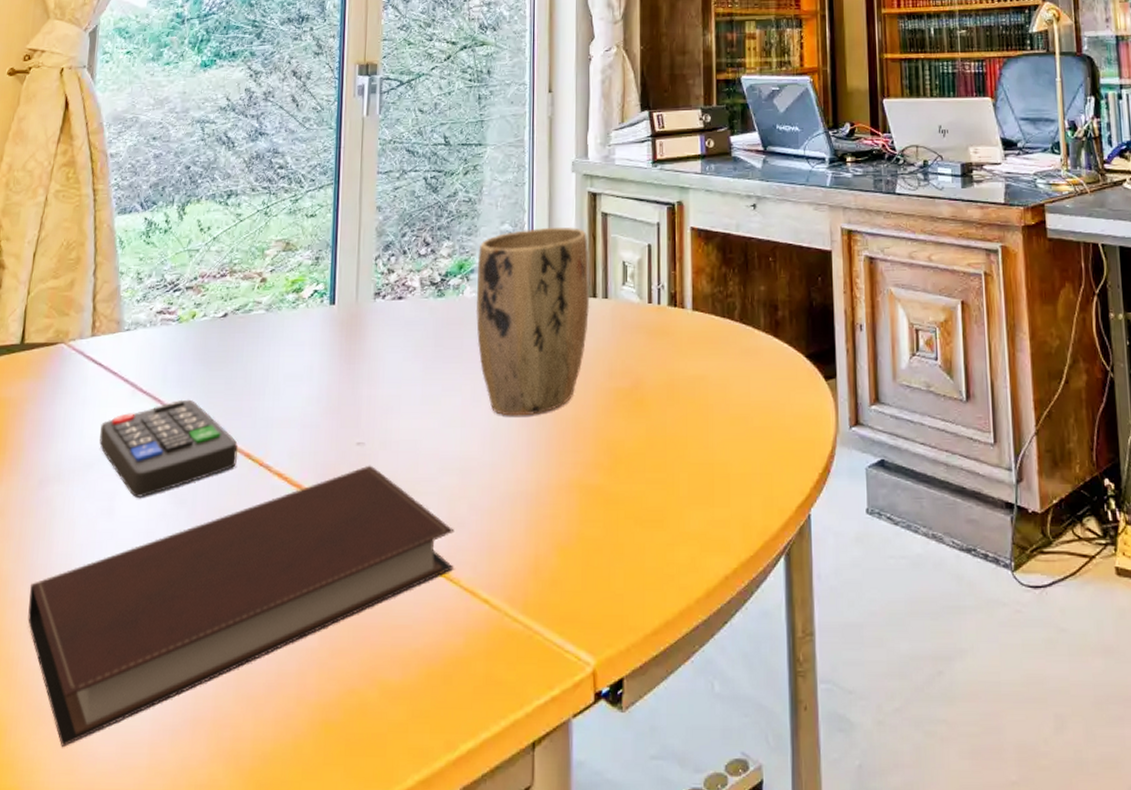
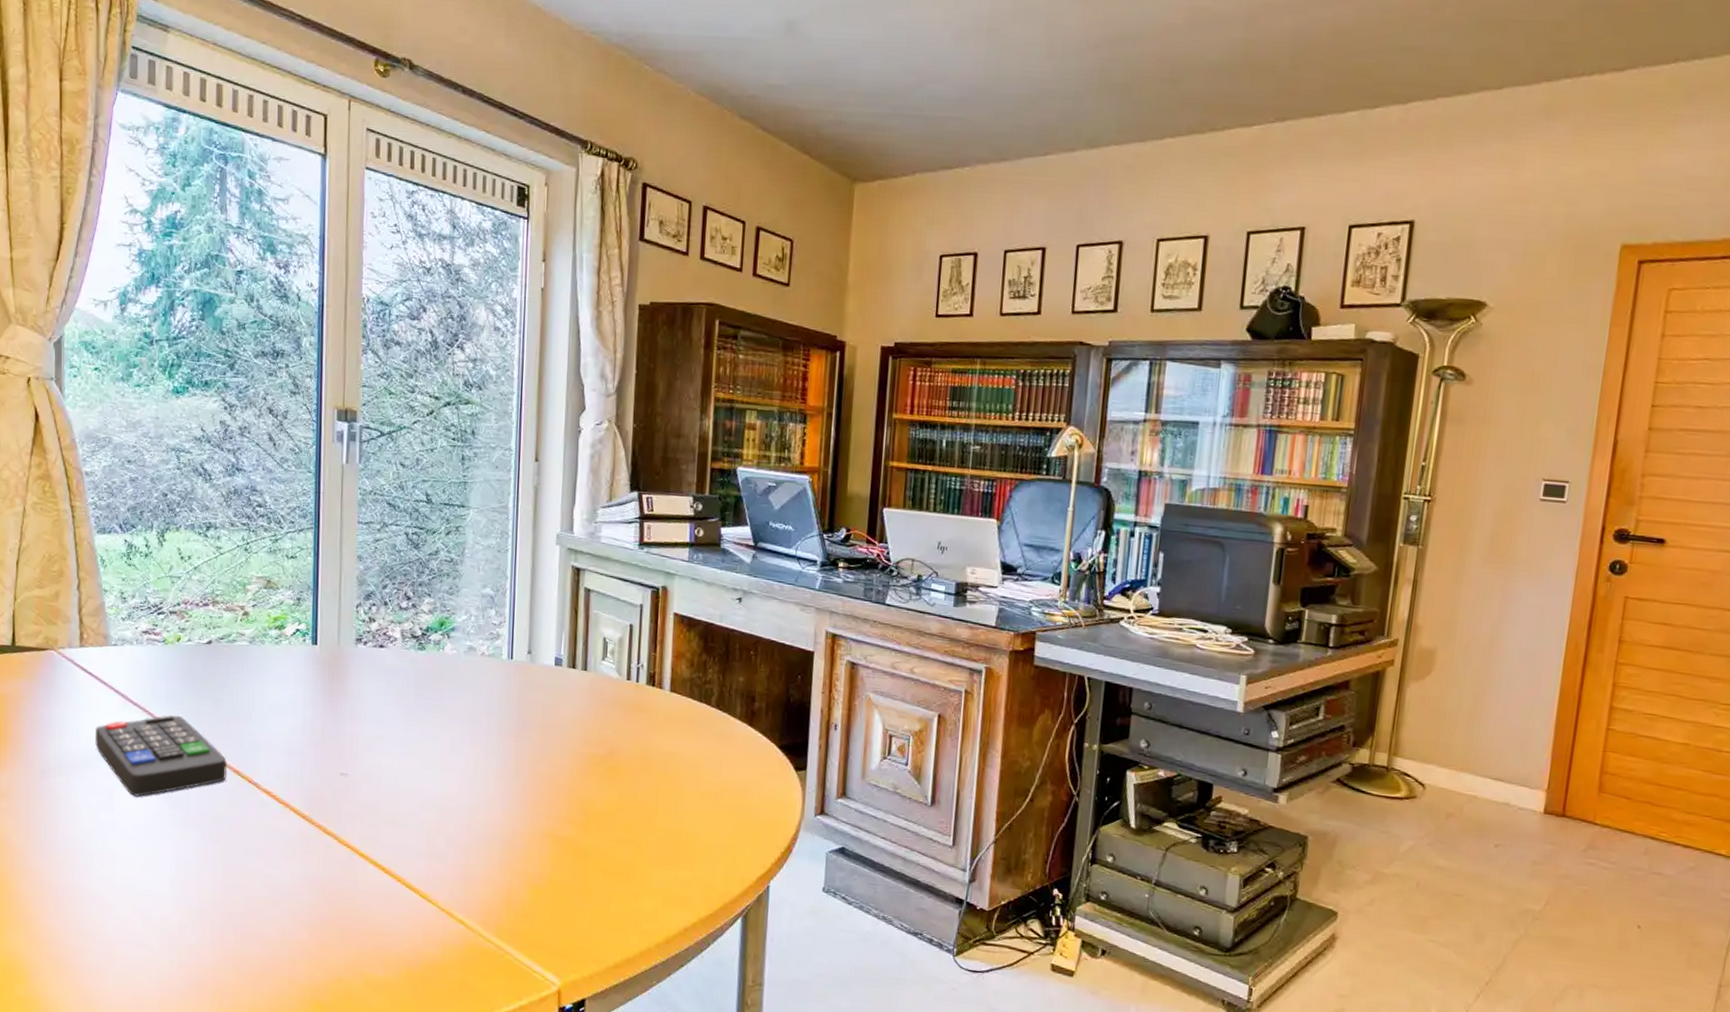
notebook: present [28,465,455,747] -> none [41,794,433,992]
plant pot: present [475,226,590,416] -> none [456,595,570,769]

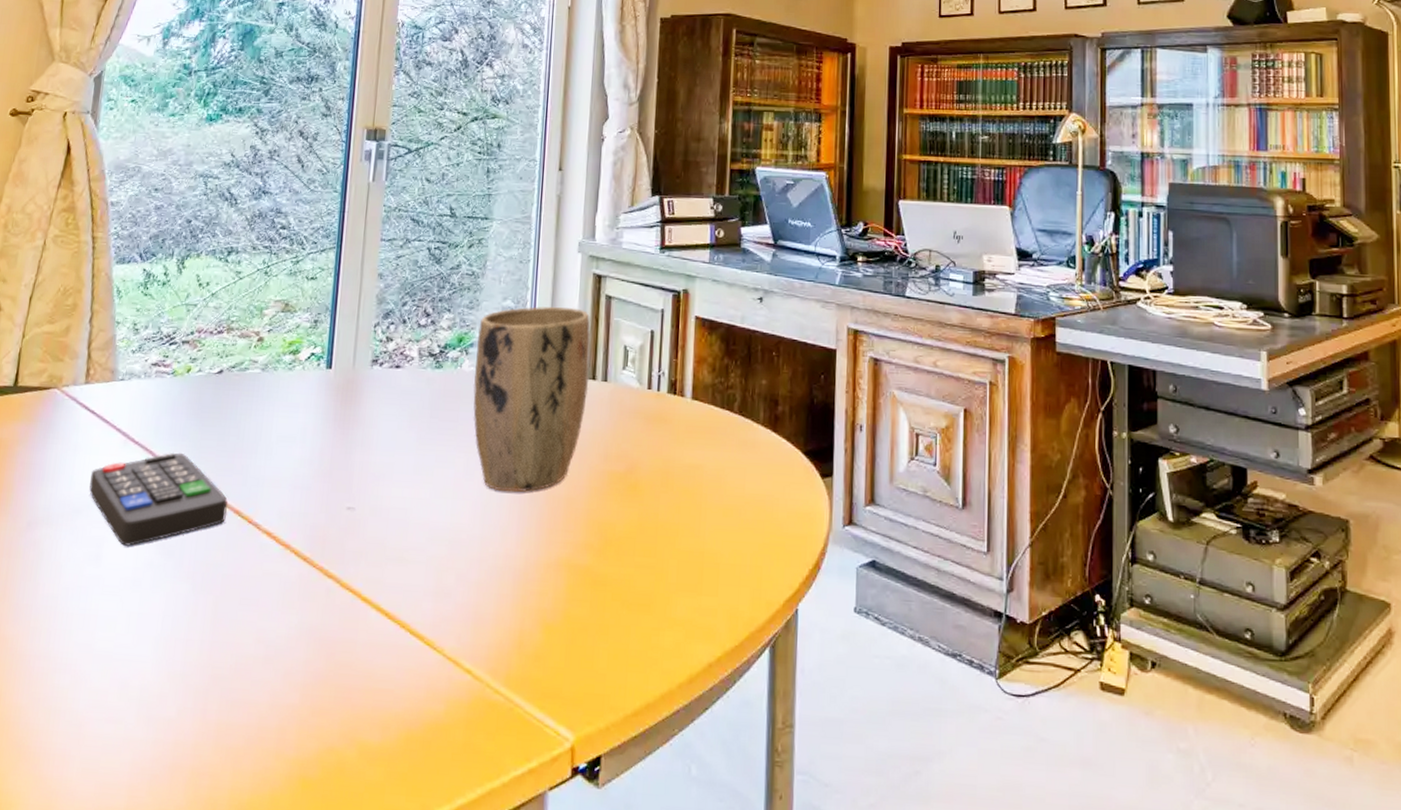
plant pot: none [456,595,570,769] -> present [473,306,591,493]

